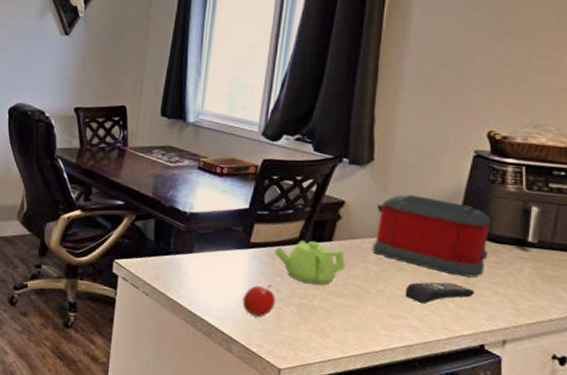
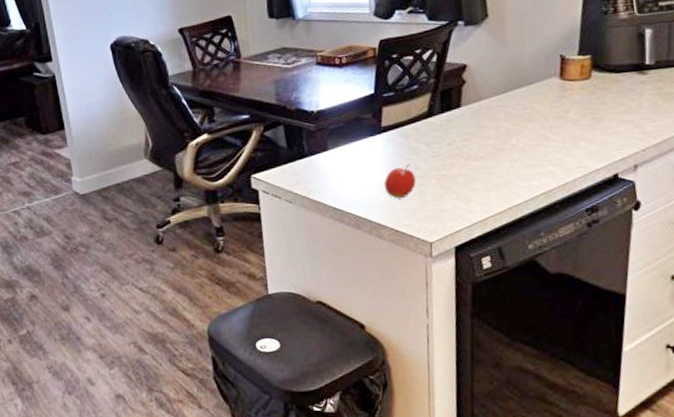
teapot: present [273,240,346,286] -> none [405,112,477,155]
toaster: present [372,194,491,278] -> none [497,41,610,114]
remote control: present [405,281,475,303] -> none [537,121,602,148]

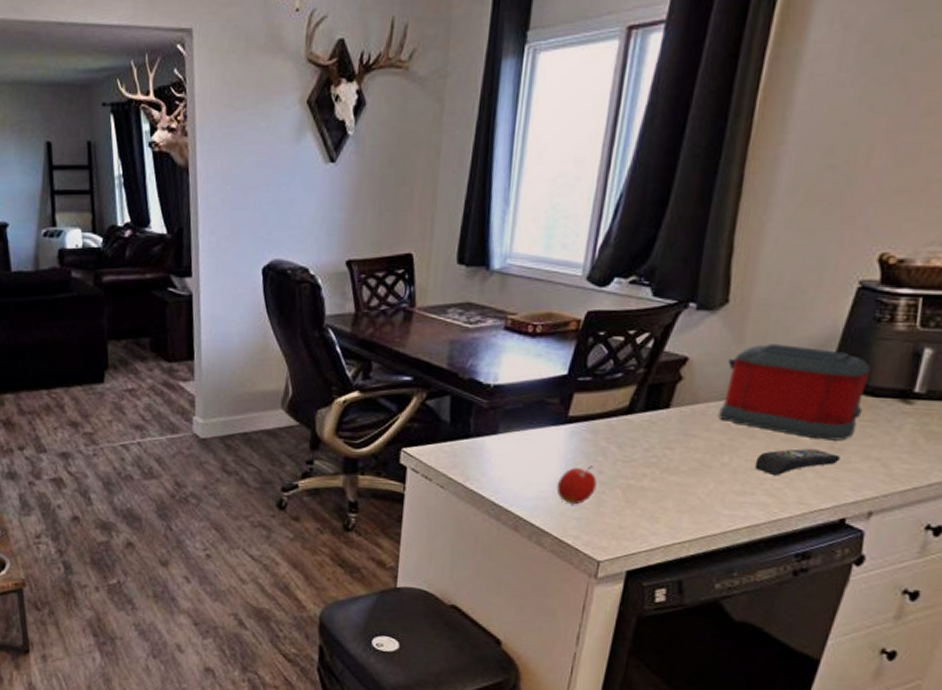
toaster: none [497,41,610,114] -> present [718,344,871,441]
remote control: none [537,121,602,148] -> present [754,448,841,475]

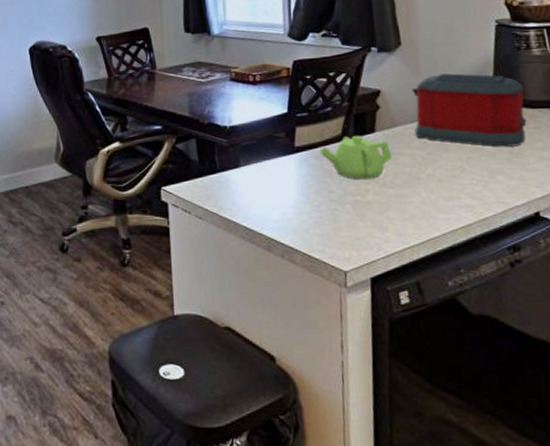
fruit: present [556,466,597,505] -> none [296,187,330,223]
teapot: none [596,410,685,462] -> present [319,136,392,179]
remote control: present [754,448,841,475] -> none [454,155,521,180]

